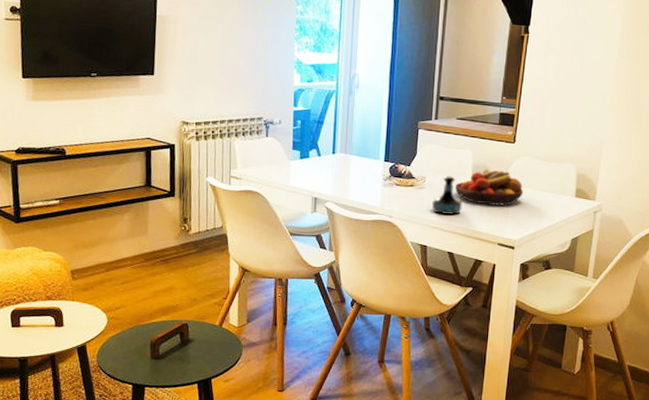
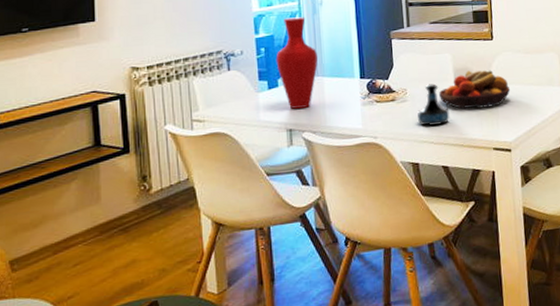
vase: none [310,95,349,181] -> present [276,17,318,109]

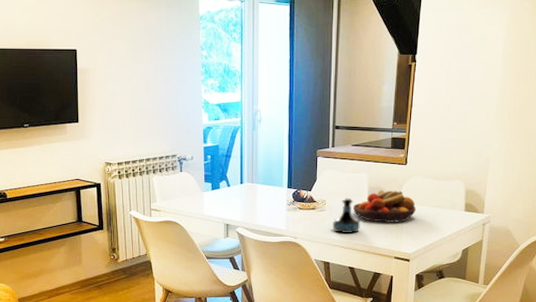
vase: present [276,17,318,109] -> none [219,131,254,208]

